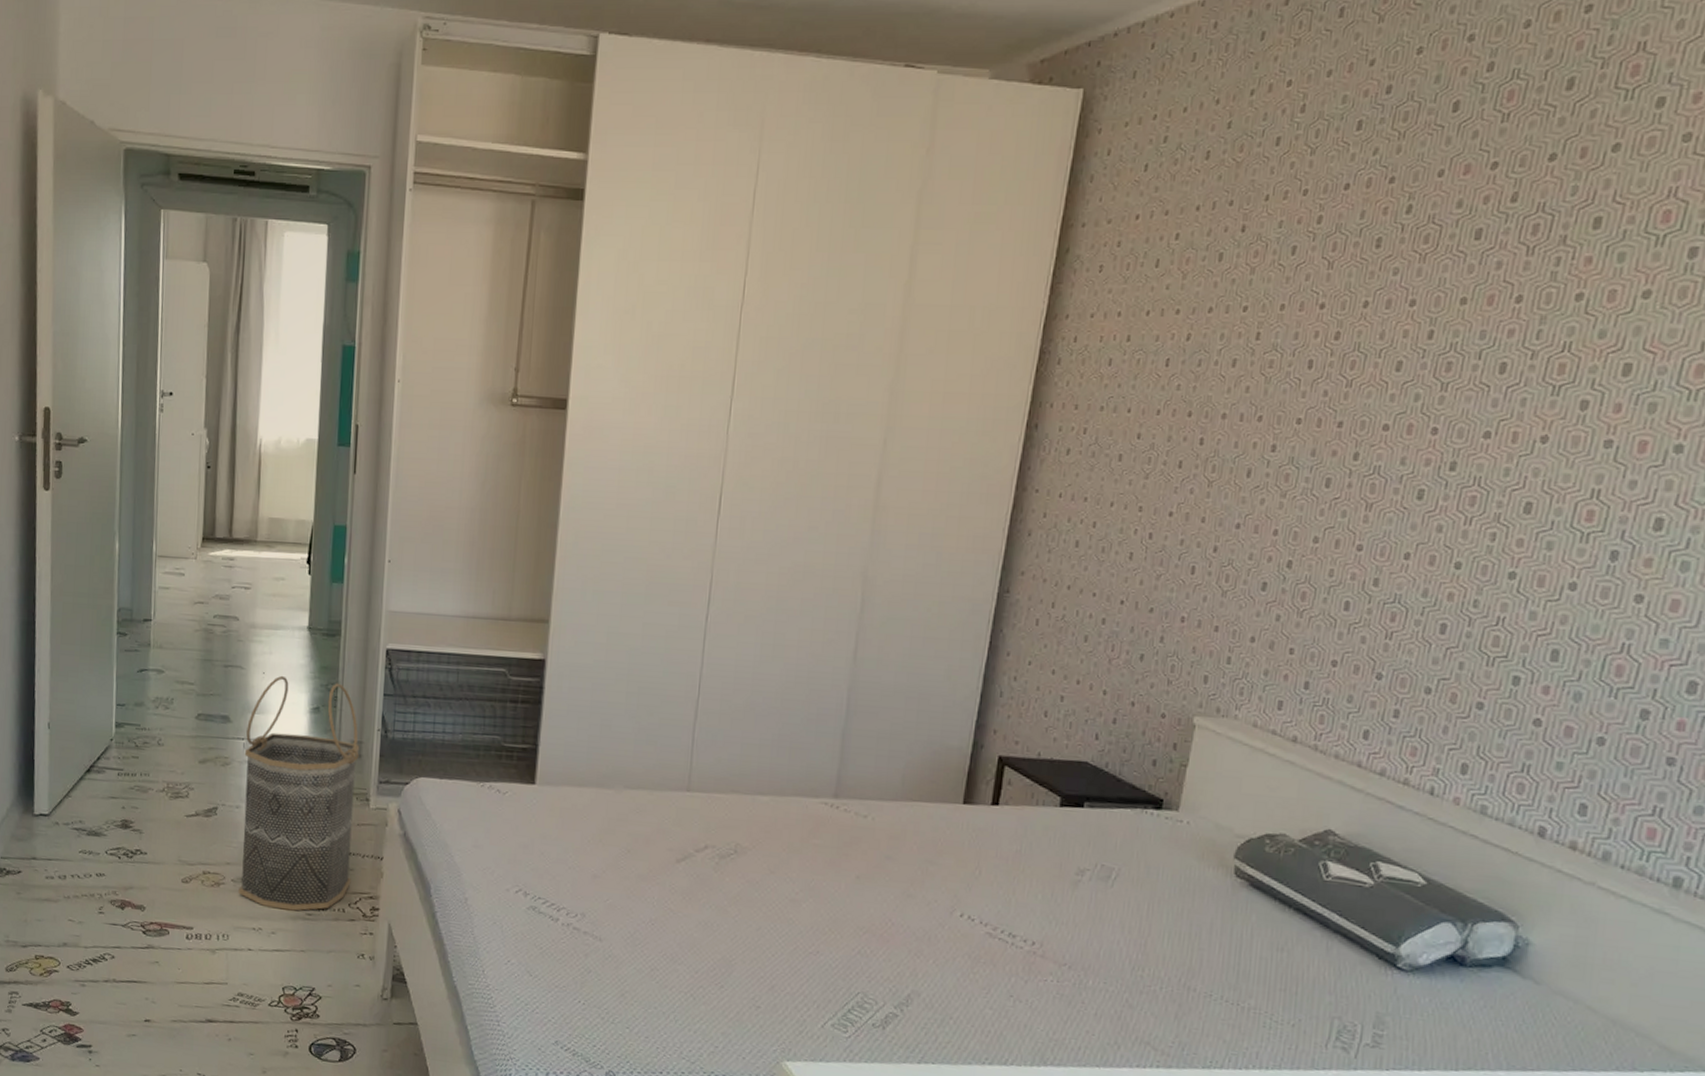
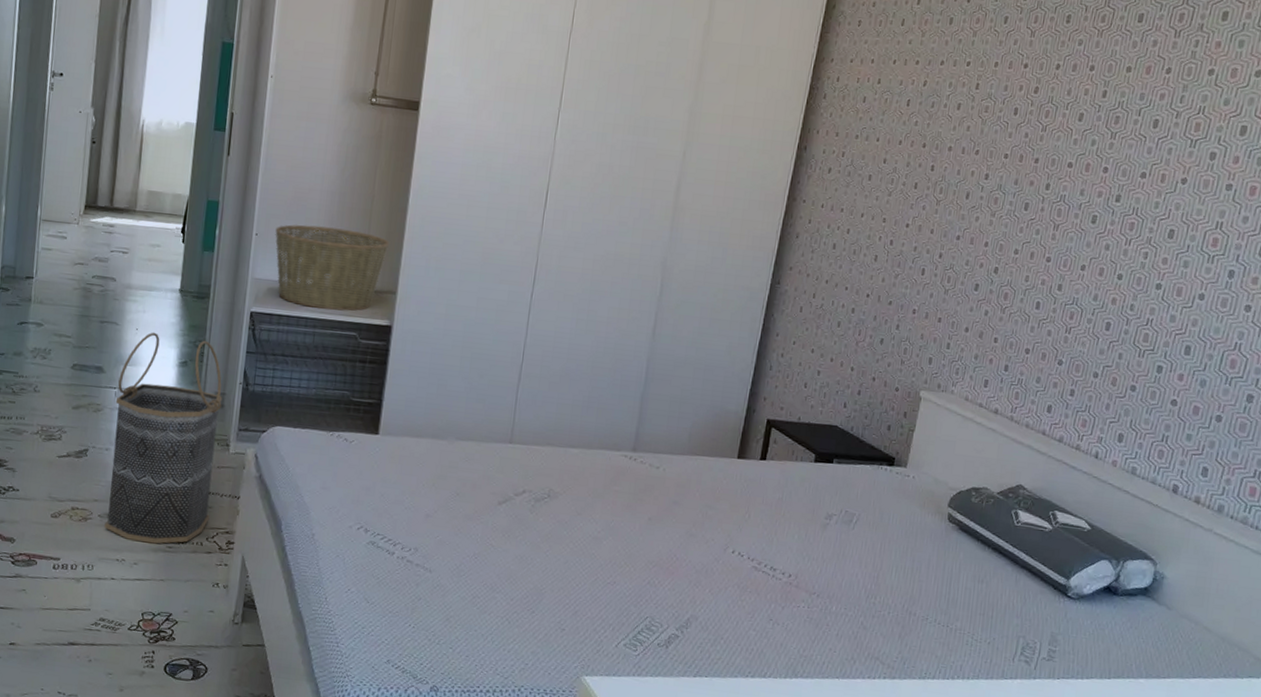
basket: none [410,548,540,644] -> present [275,224,390,311]

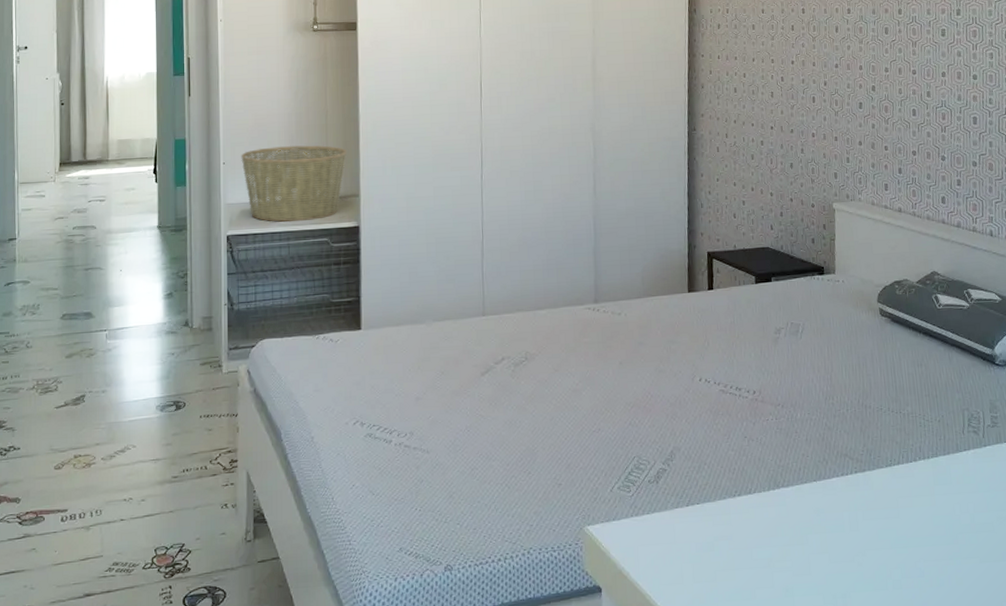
basket: present [104,332,223,544] -> none [107,269,211,478]

